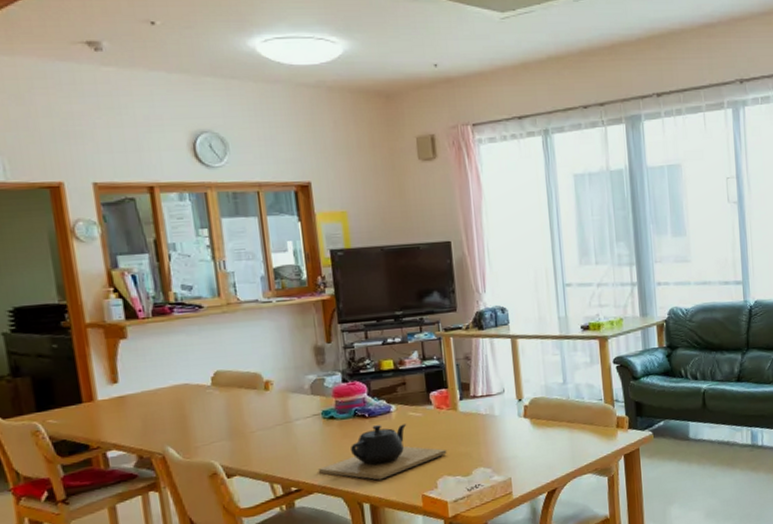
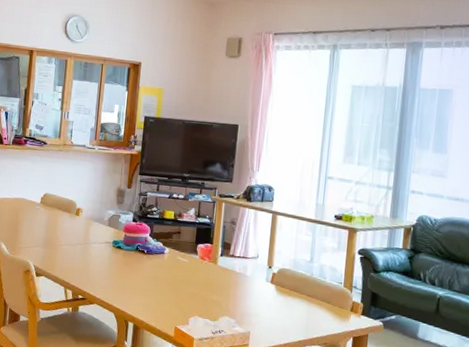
teapot: present [318,423,447,480] -> none [100,261,202,307]

